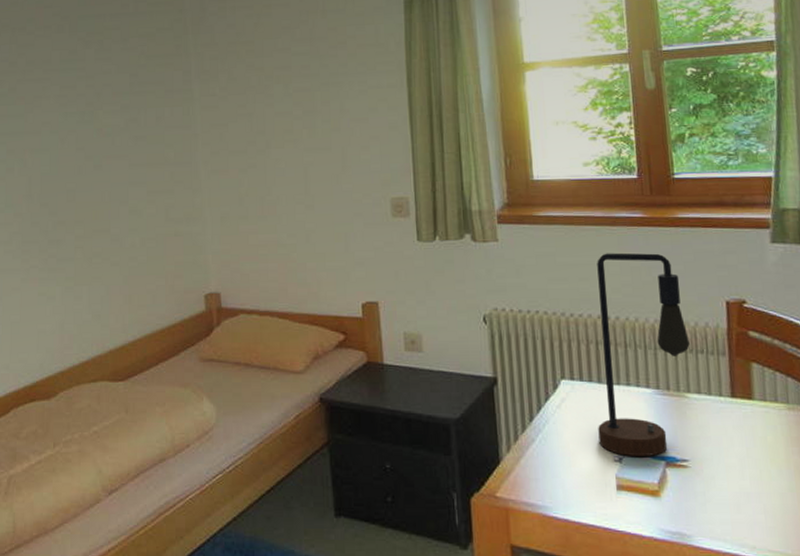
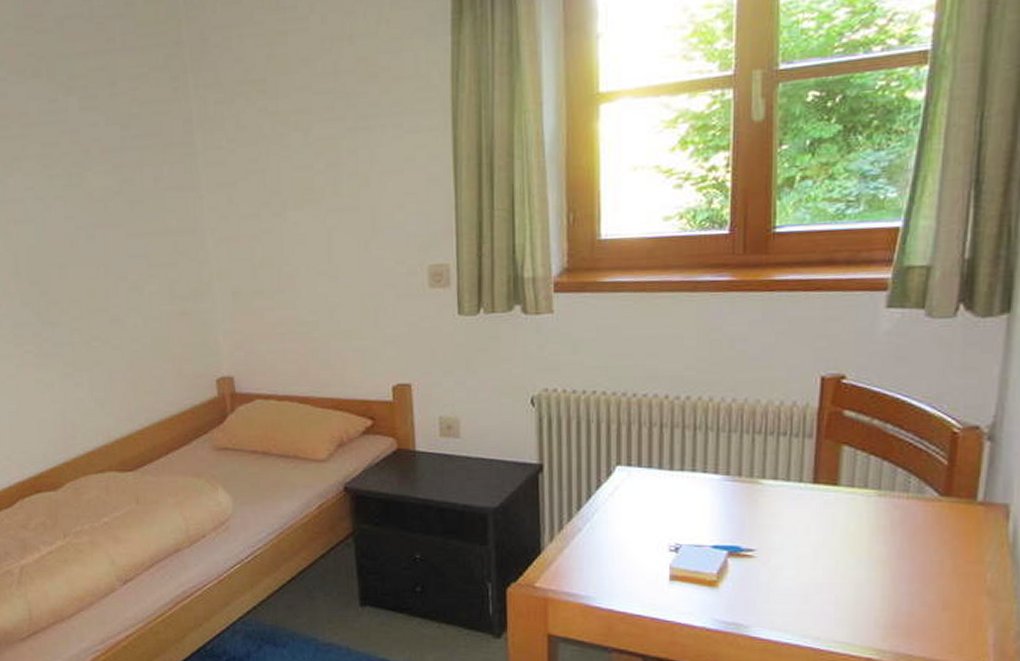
table lamp: present [597,253,690,457] -> none [654,323,771,547]

